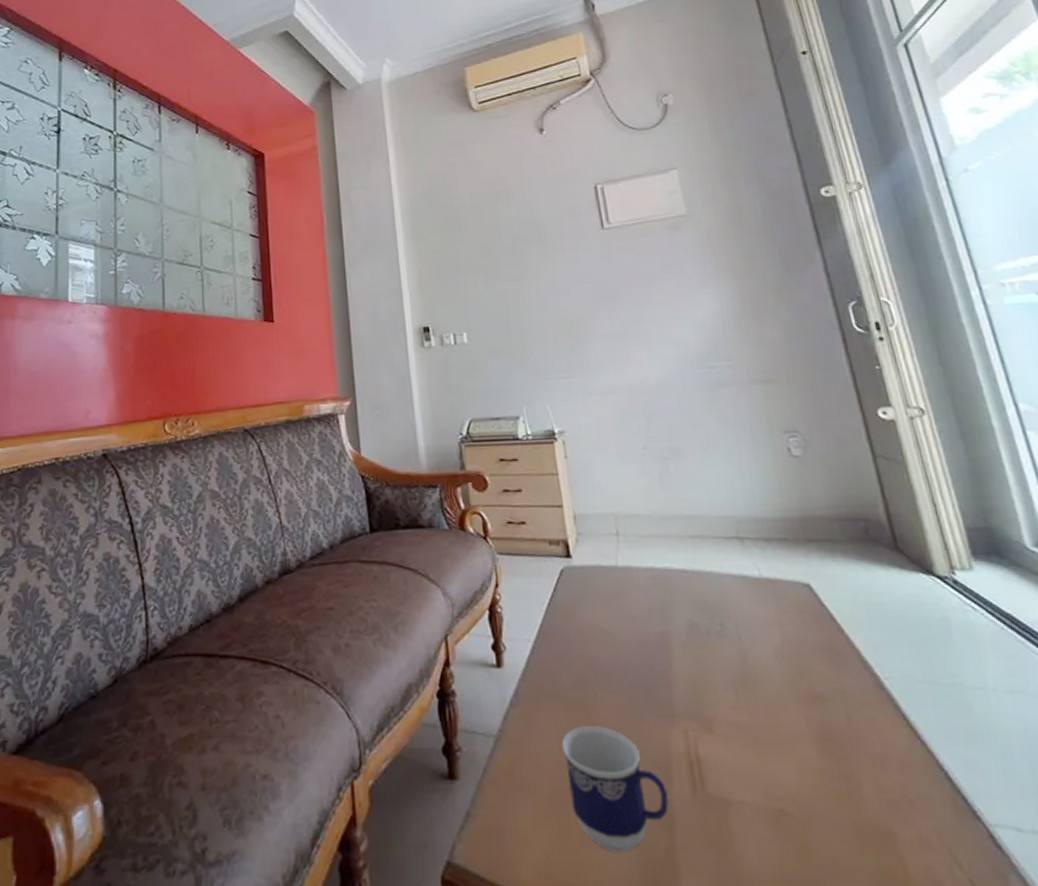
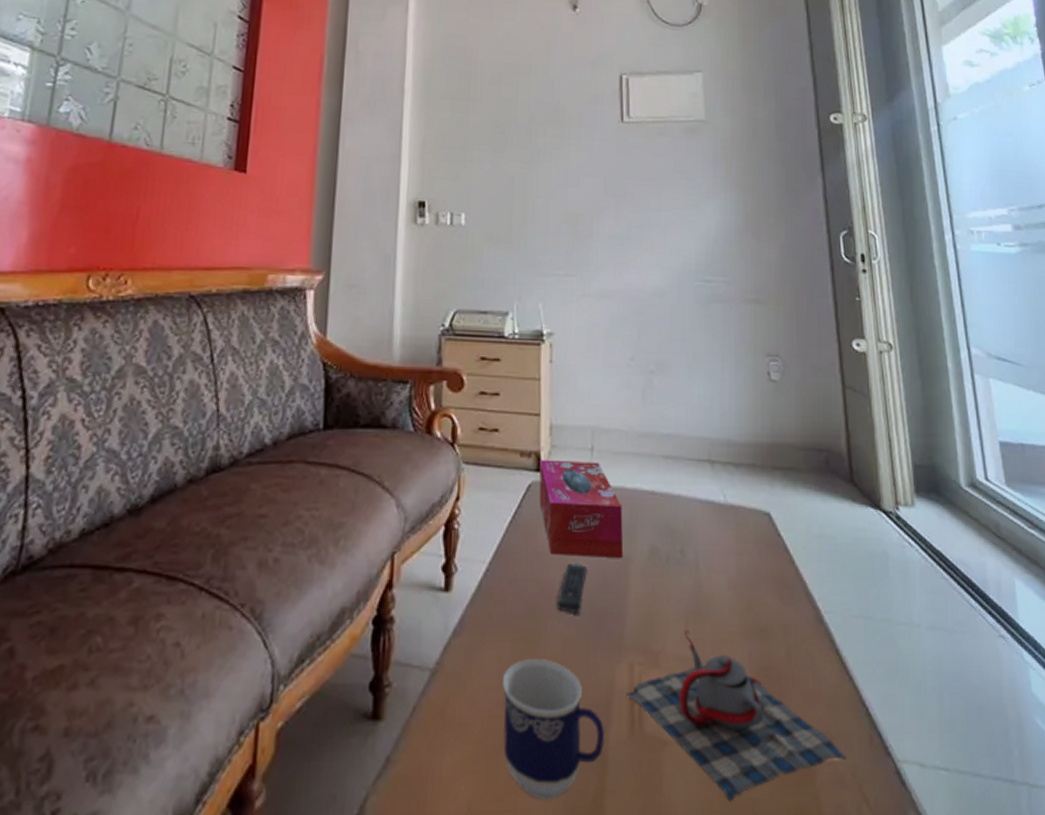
tissue box: none [569,545,663,634] -> present [539,459,624,559]
remote control: none [603,638,629,686] -> present [556,563,588,615]
teapot: none [683,698,929,860] -> present [626,630,846,802]

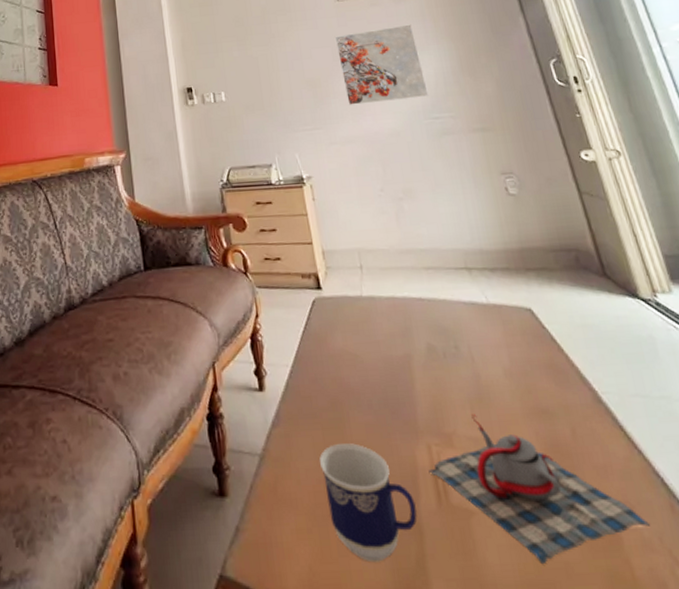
tissue box: present [539,459,624,559] -> none [319,277,405,357]
remote control: present [556,563,588,615] -> none [353,362,377,405]
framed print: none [610,164,705,255] -> present [334,24,429,105]

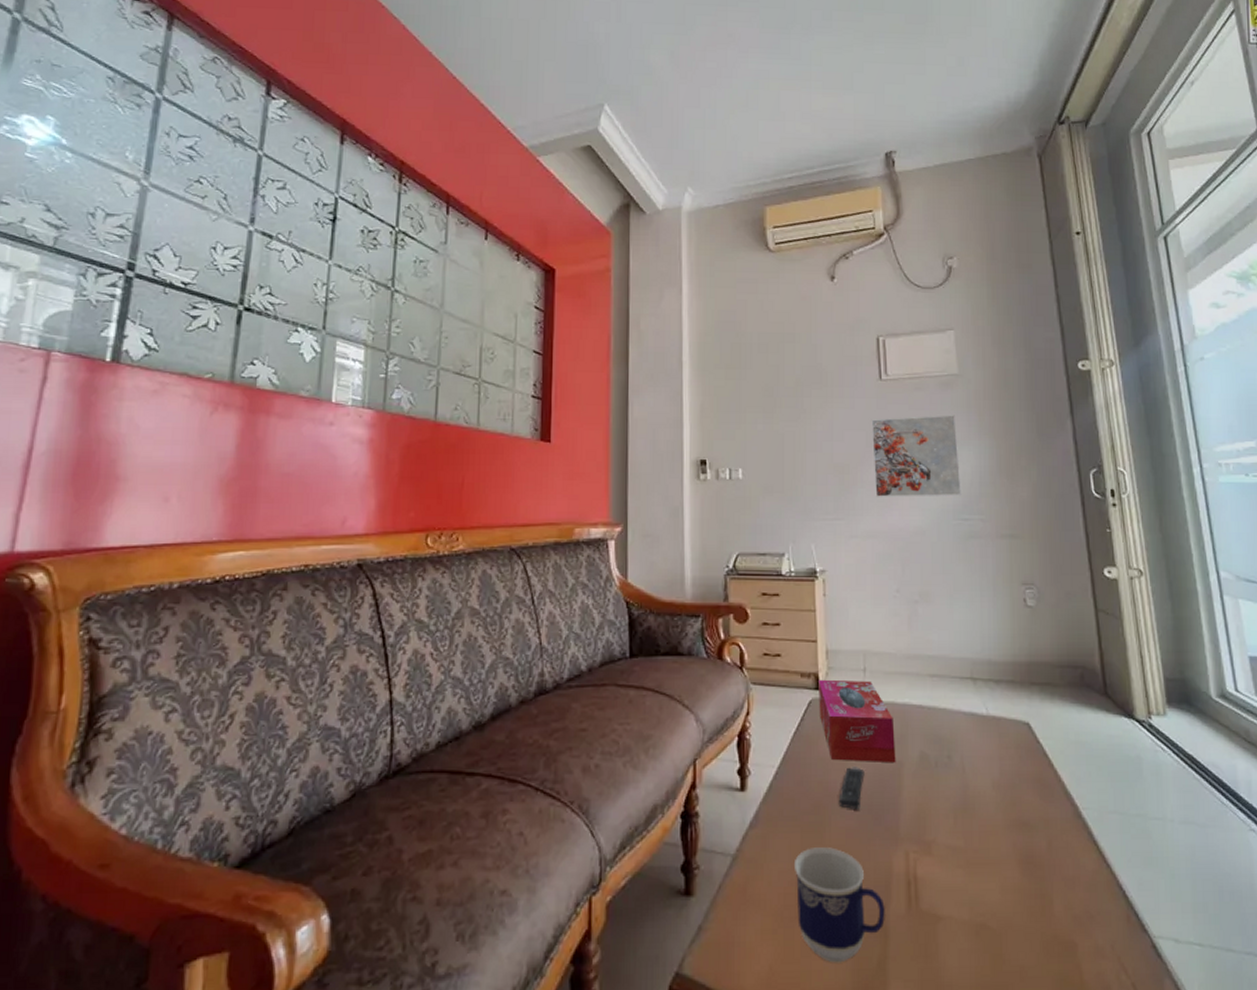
tissue box: none [319,277,405,357] -> present [819,679,896,764]
remote control: none [353,362,377,405] -> present [838,767,865,810]
teapot: present [428,414,650,565] -> none [903,823,1105,968]

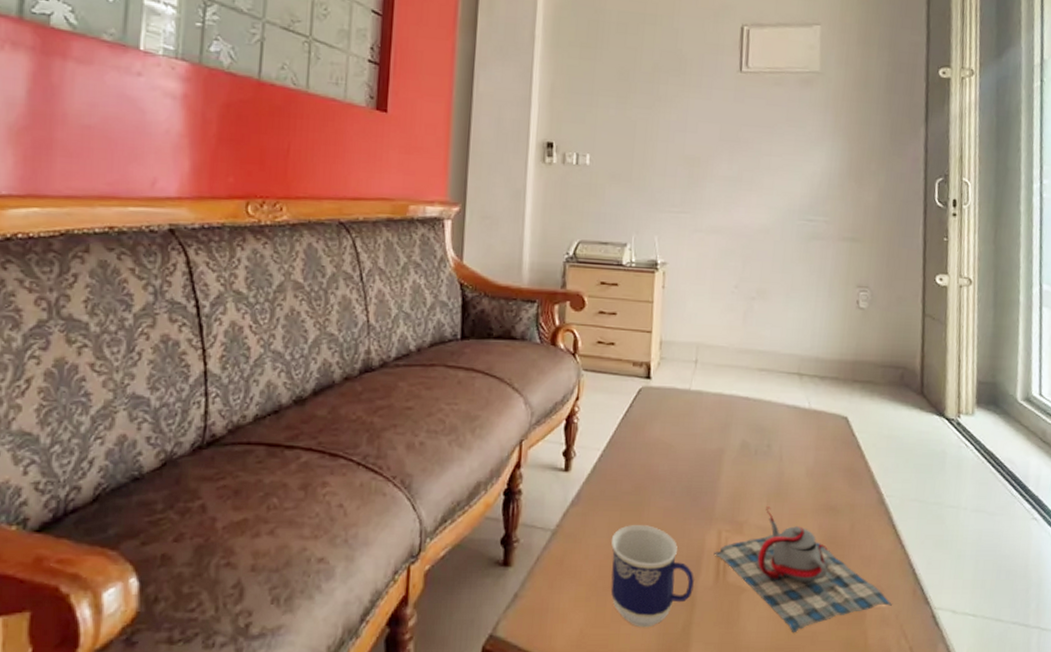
tissue box: present [819,679,896,764] -> none [648,369,720,450]
remote control: present [838,767,865,810] -> none [659,452,687,492]
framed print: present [871,415,961,497] -> none [724,112,812,197]
teapot: none [903,823,1105,968] -> present [713,506,892,633]

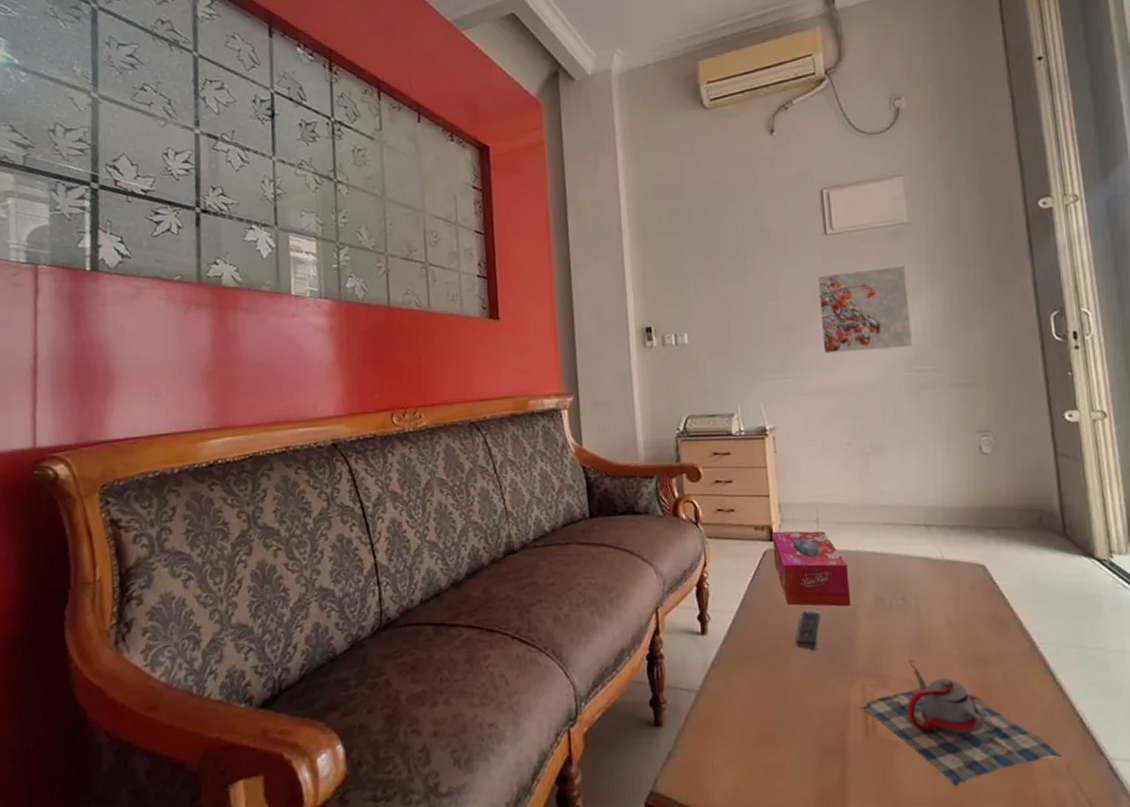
cup: present [610,525,694,628] -> none [755,683,844,783]
tissue box: none [648,369,720,450] -> present [772,531,851,607]
remote control: none [659,452,687,492] -> present [795,610,820,650]
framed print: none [724,112,812,197] -> present [817,265,913,354]

